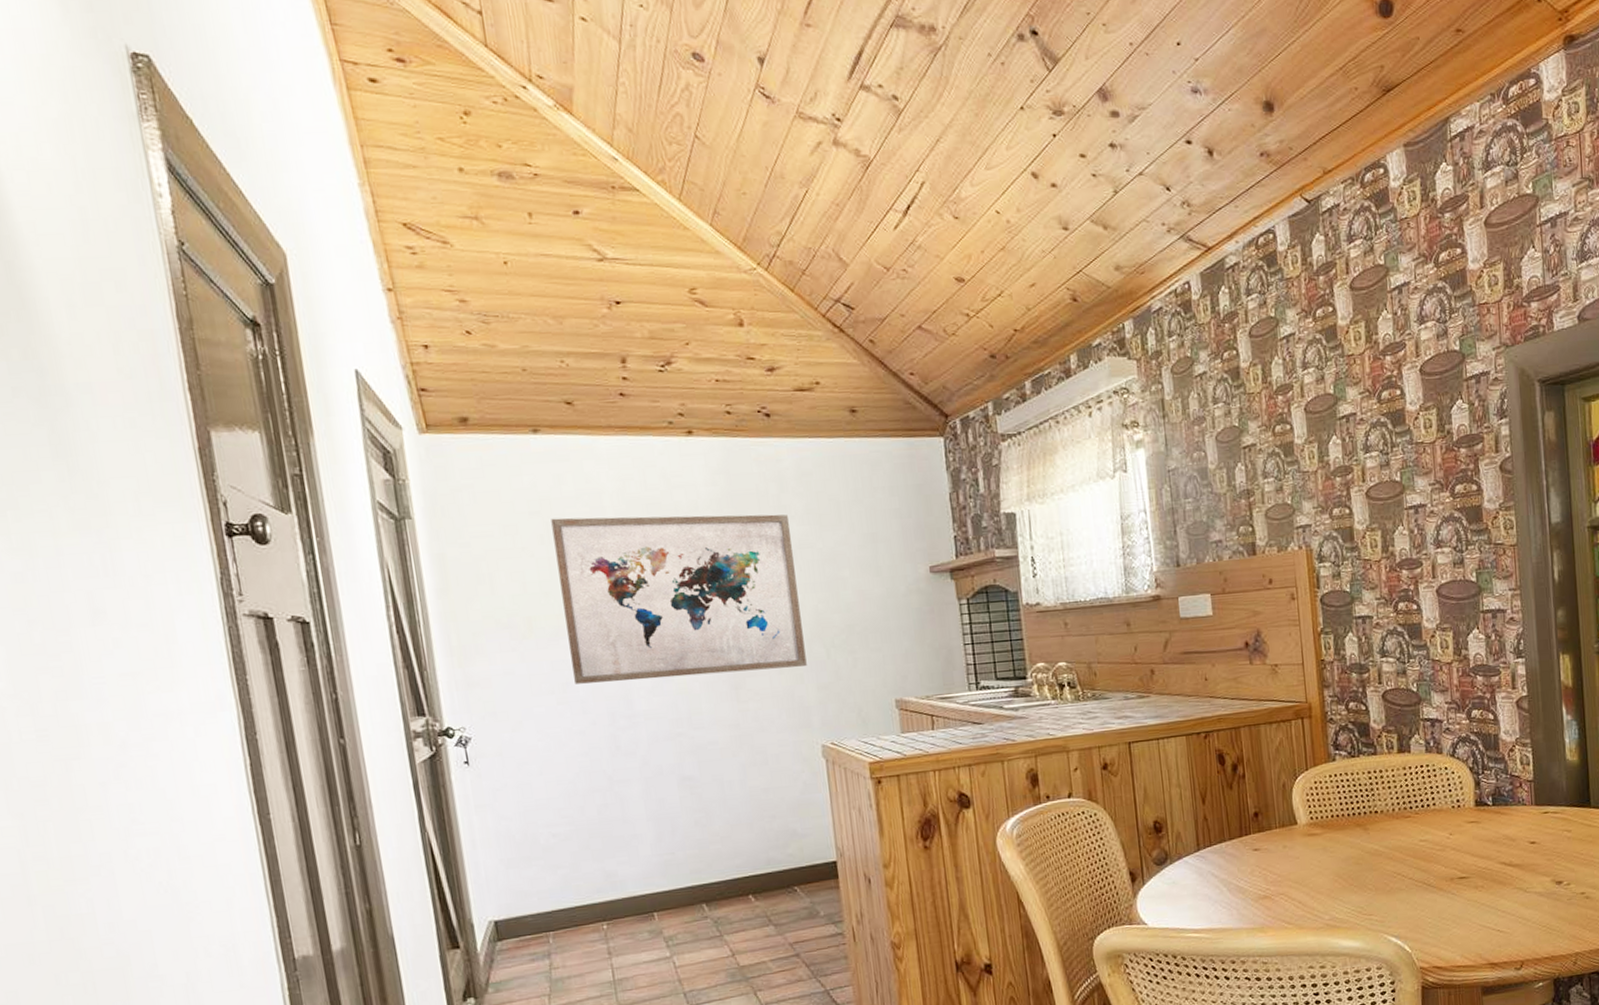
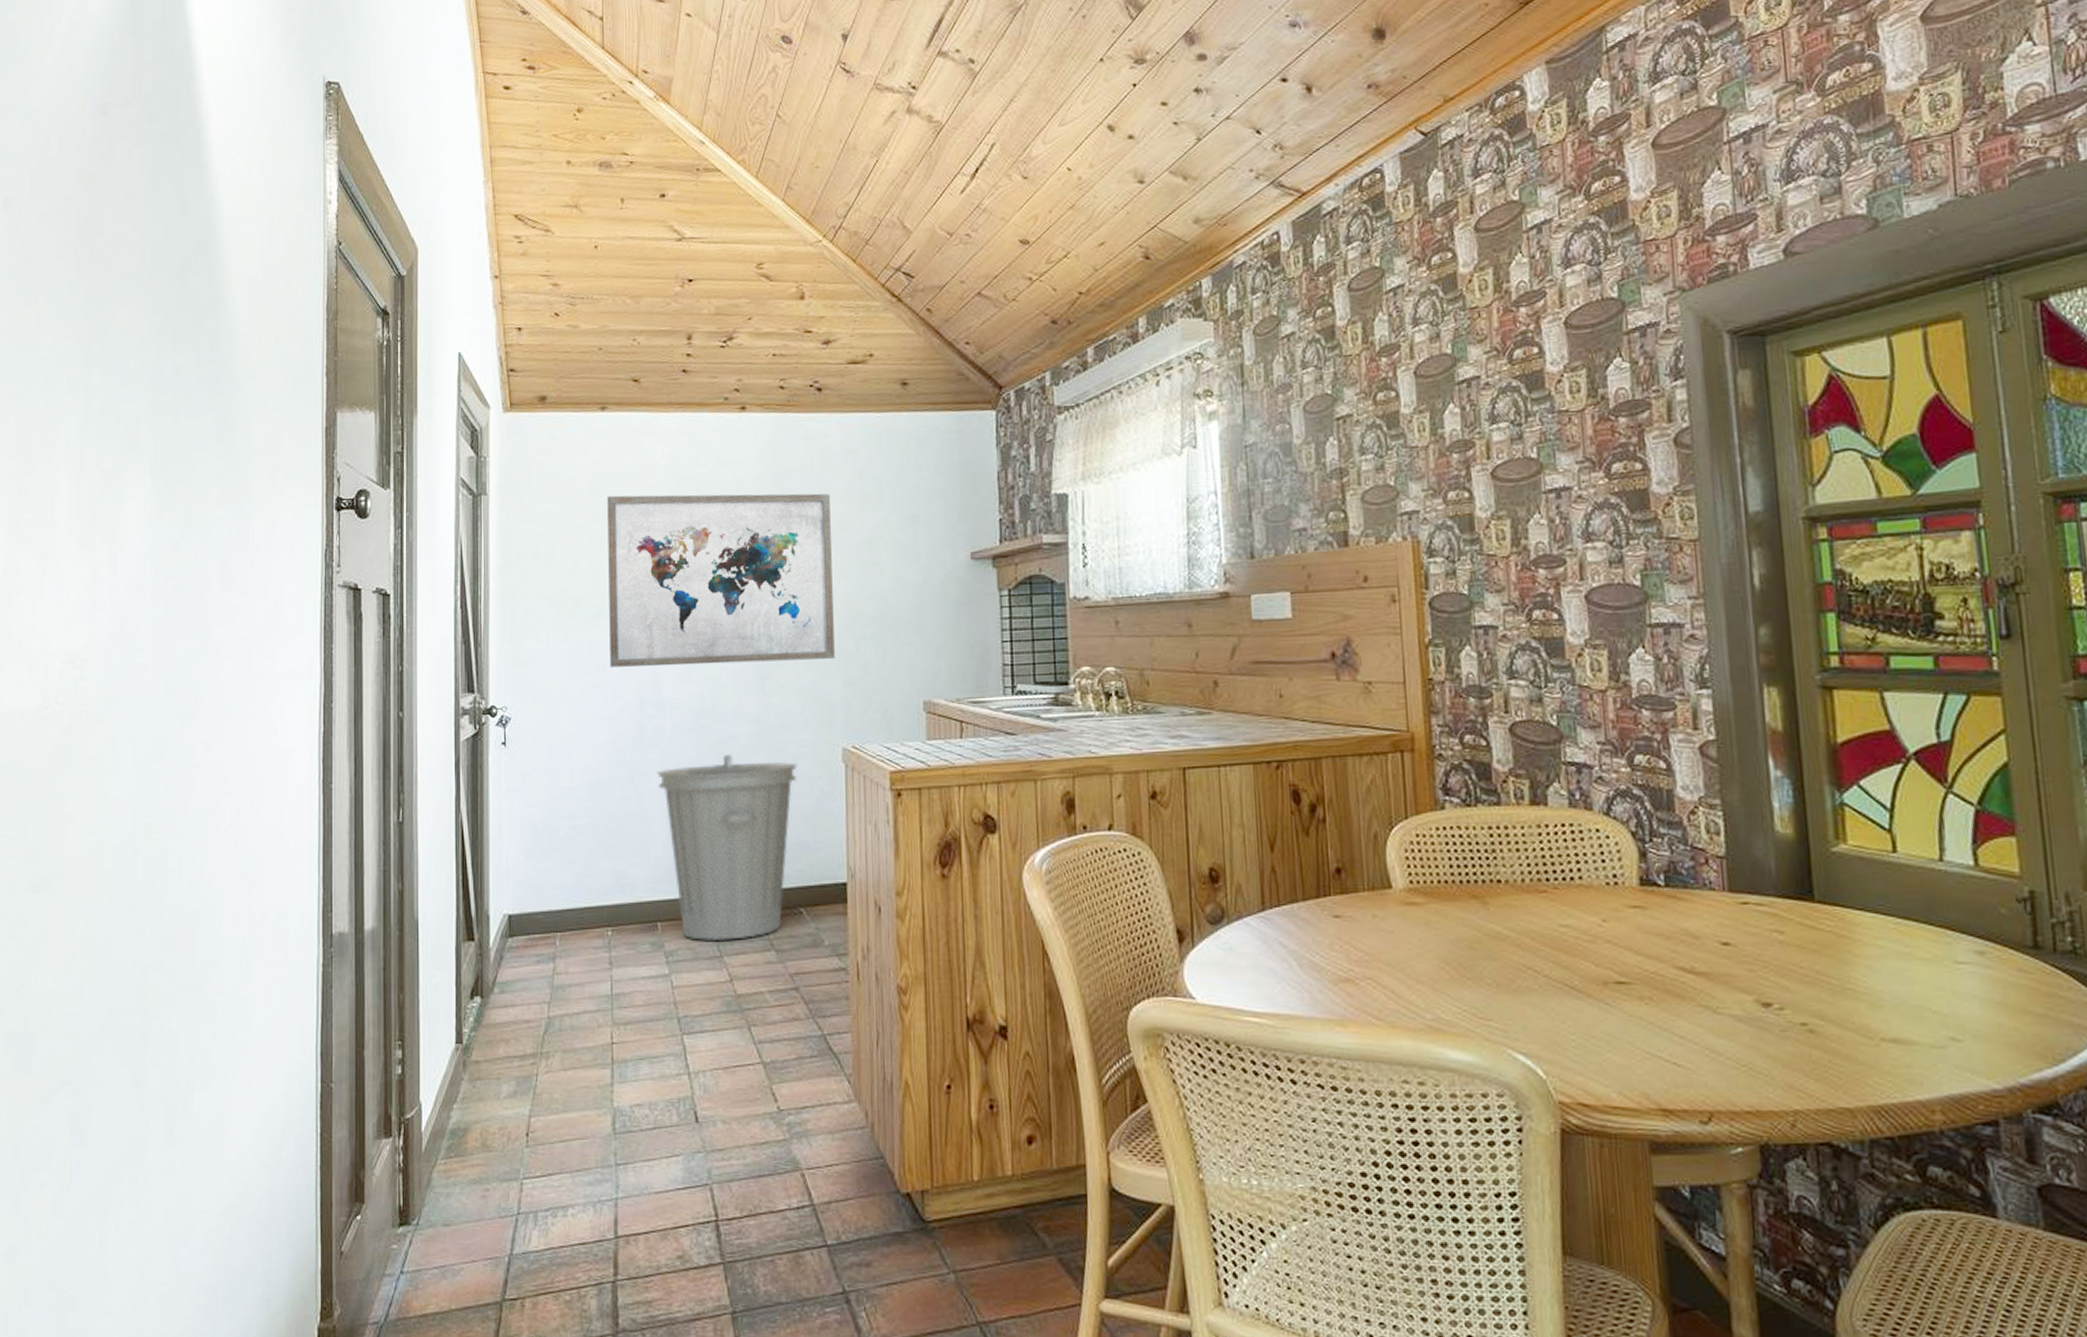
trash can: none [637,758,780,924] -> present [657,755,797,940]

